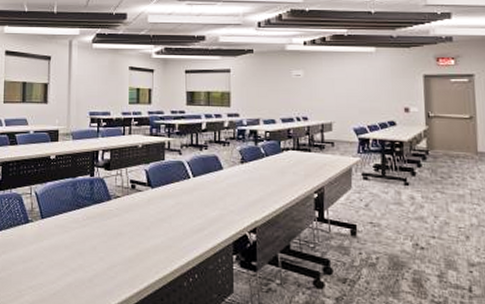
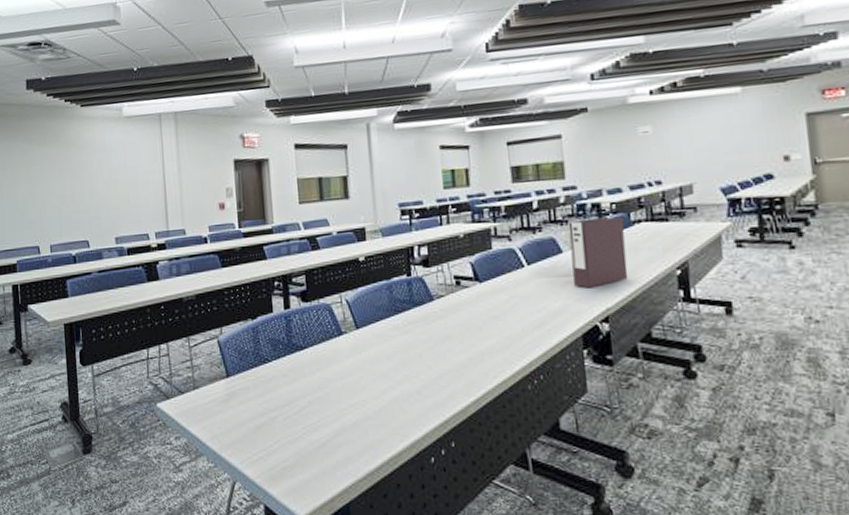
binder: none [229,142,275,202] -> present [568,216,629,288]

